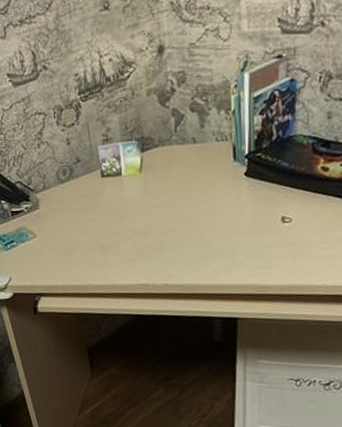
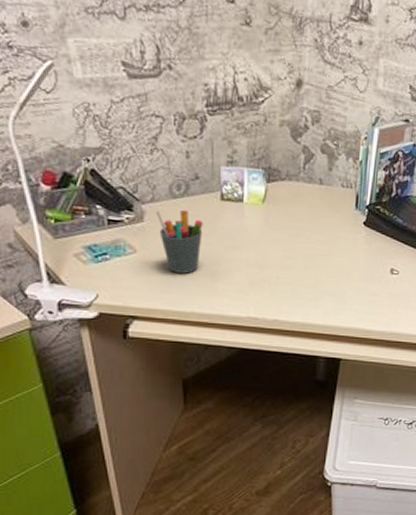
pen holder: none [47,191,90,251] -> present [155,209,203,274]

